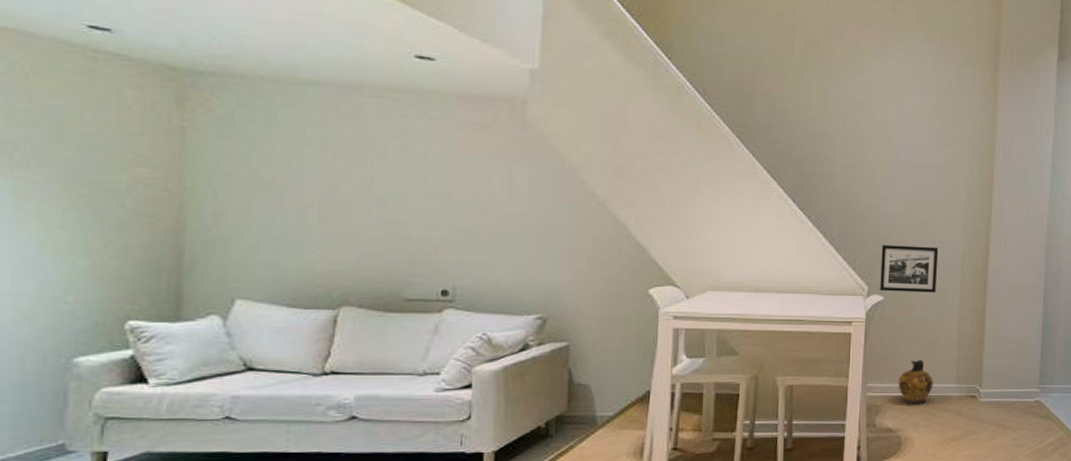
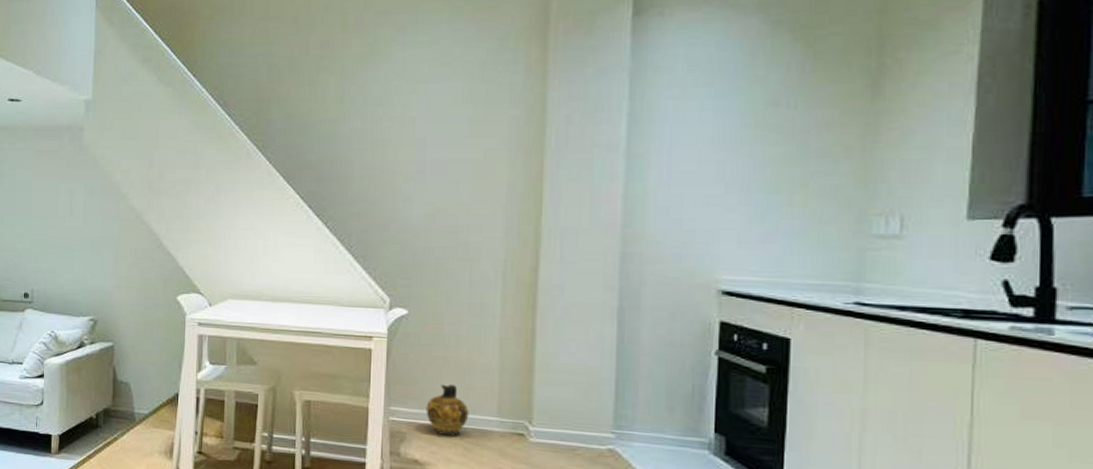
picture frame: present [880,245,939,293] -> none [403,252,473,308]

